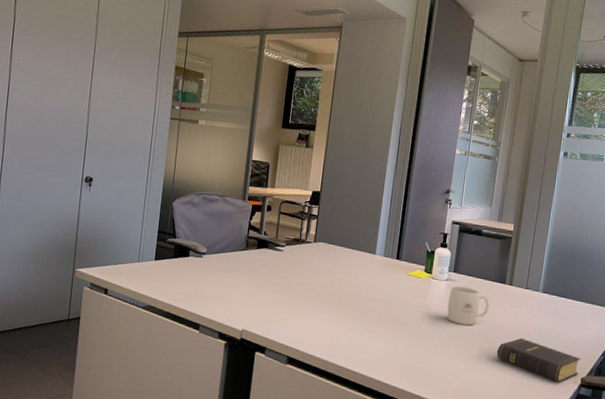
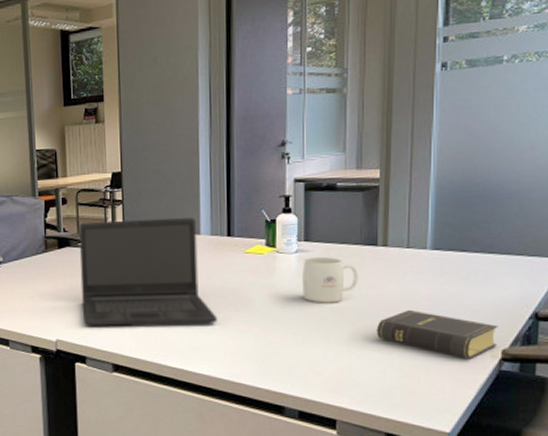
laptop: none [269,229,380,331] -> present [79,218,218,326]

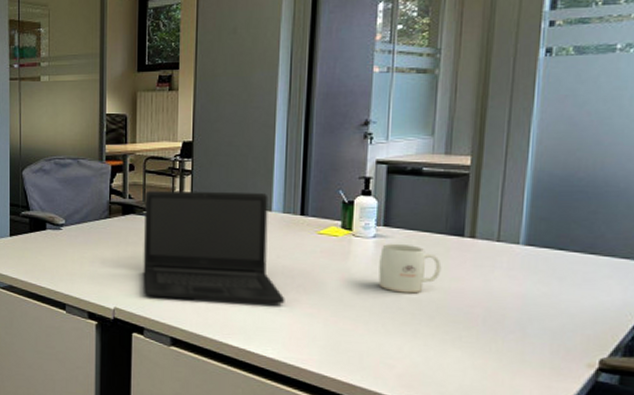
book: present [376,309,499,360] -> none [457,307,597,367]

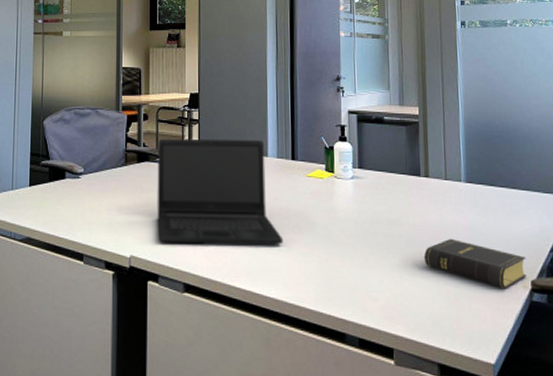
mug: present [378,243,442,294] -> none [358,183,407,229]
book: none [457,307,597,367] -> present [423,238,528,290]

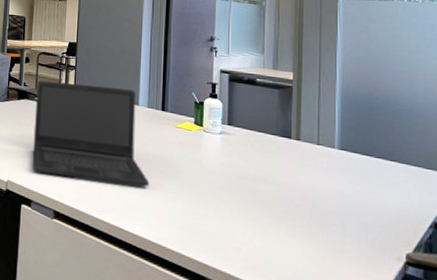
book: present [423,238,528,290] -> none [290,201,402,259]

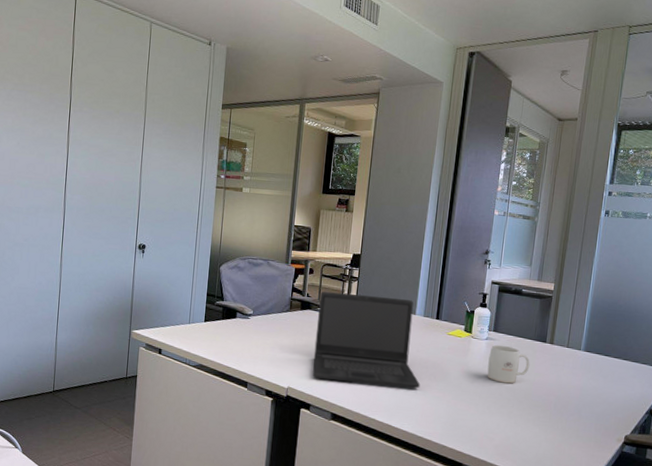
mug: none [225,139,275,185] -> present [487,344,530,384]

